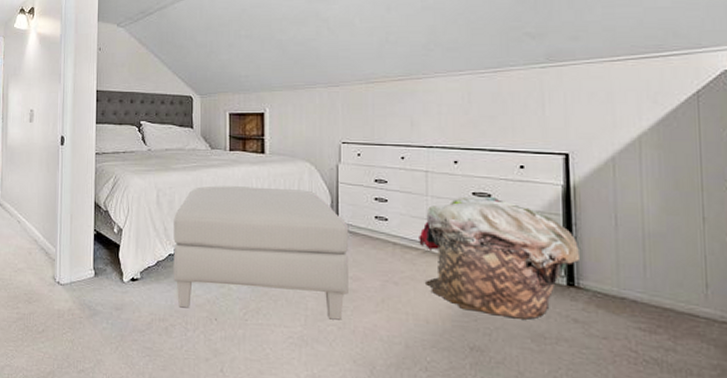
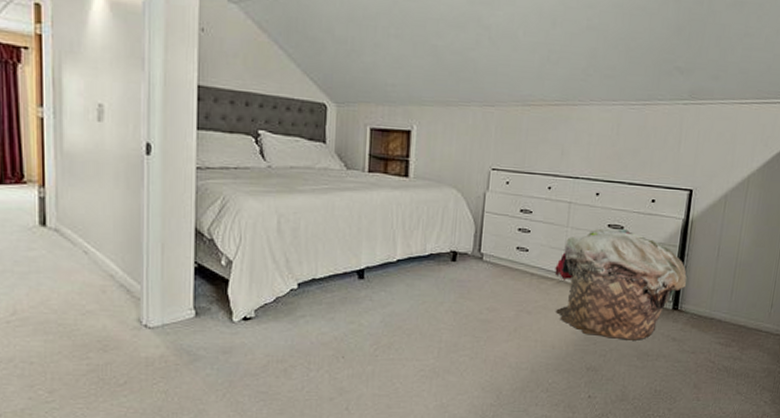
ottoman: present [173,185,349,320] -> none [295,211,490,350]

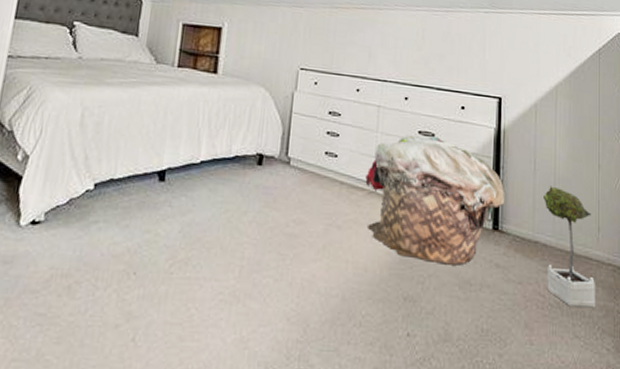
potted tree: none [717,269,767,370] -> present [543,185,596,308]

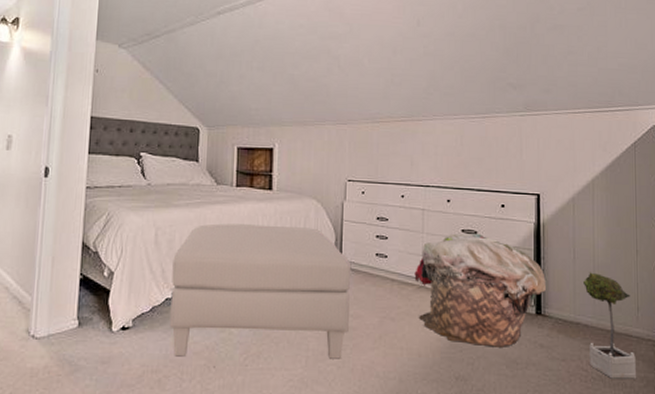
ottoman: none [87,107,298,271] -> present [169,223,352,359]

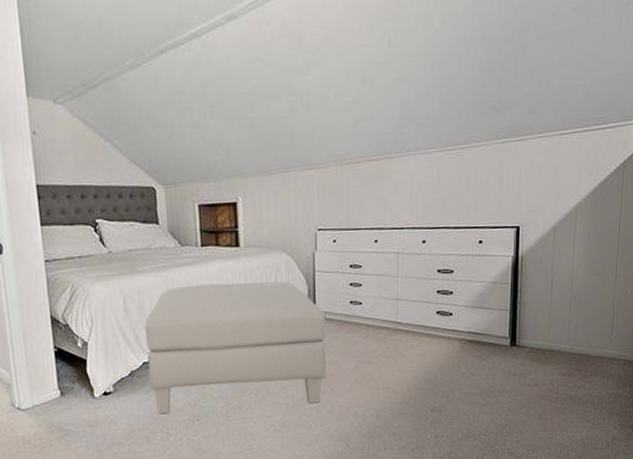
laundry basket: present [414,233,547,347] -> none [390,273,523,380]
potted tree: present [584,272,637,379] -> none [559,300,606,398]

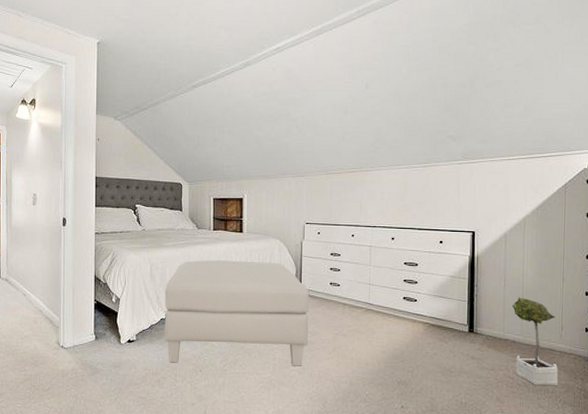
potted tree: none [559,300,606,398] -> present [513,297,559,386]

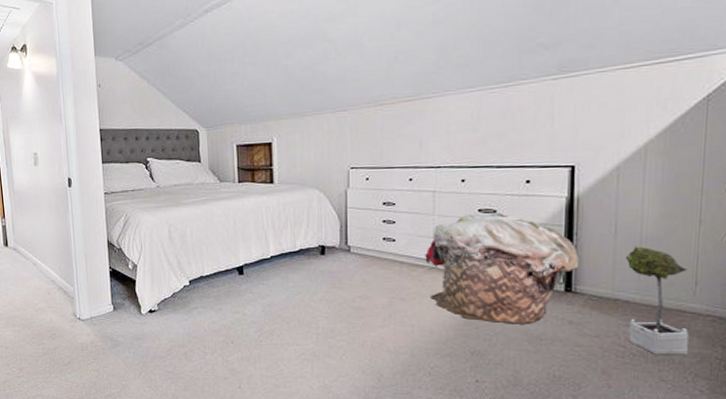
ottoman: present [164,260,310,366] -> none [186,216,358,336]
laundry basket: none [363,266,479,359] -> present [425,213,579,324]

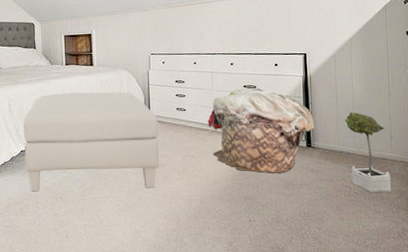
ottoman: none [186,216,358,336] -> present [23,92,159,192]

